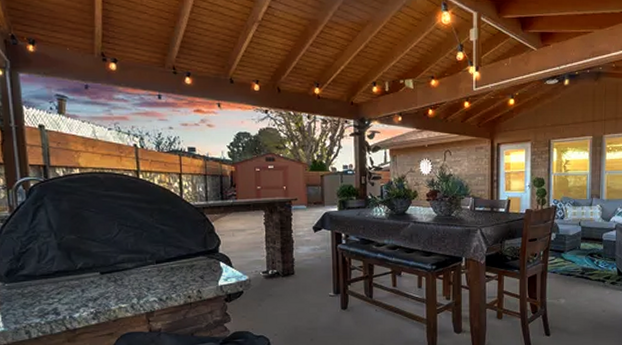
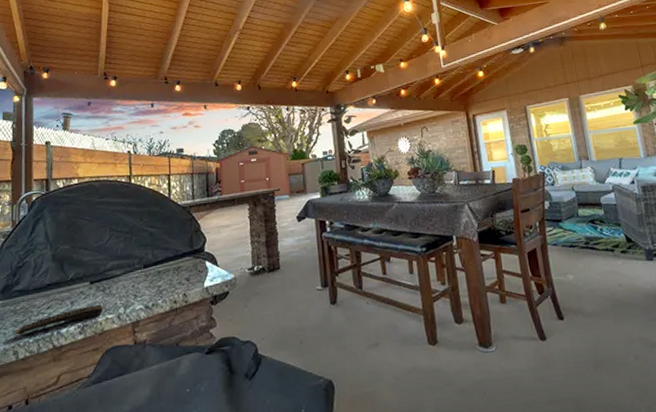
remote control: none [24,294,116,316] -> present [14,305,103,335]

